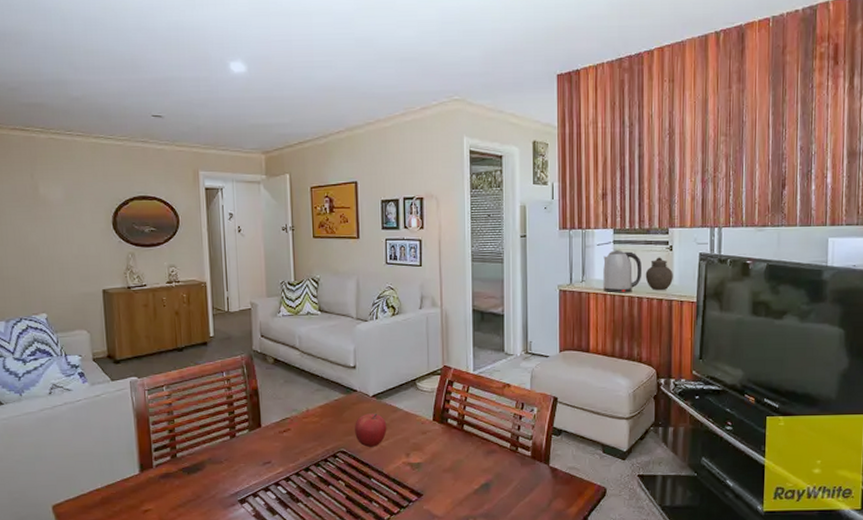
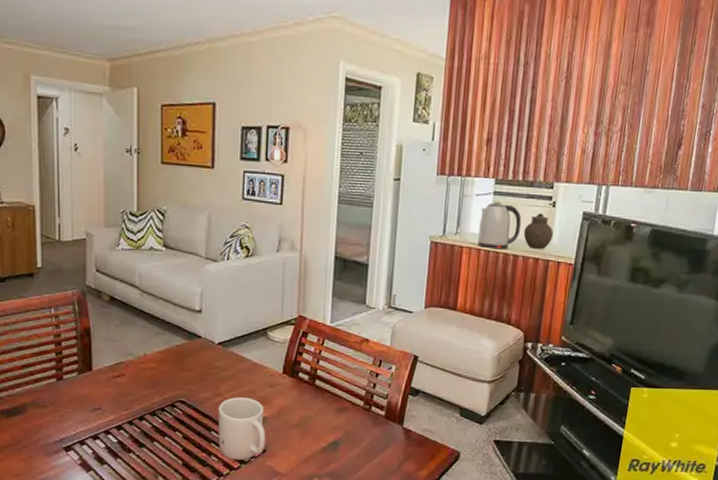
fruit: present [355,413,387,447] -> none [197,362,232,398]
mug: none [376,445,422,505] -> present [217,397,266,460]

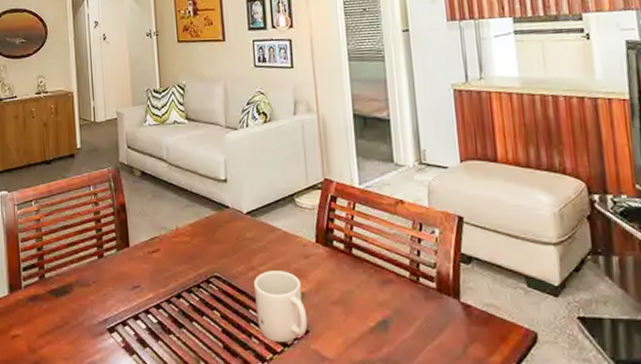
kettle: present [477,202,522,250] -> none [503,41,554,92]
jar: present [523,213,553,249] -> none [558,47,595,86]

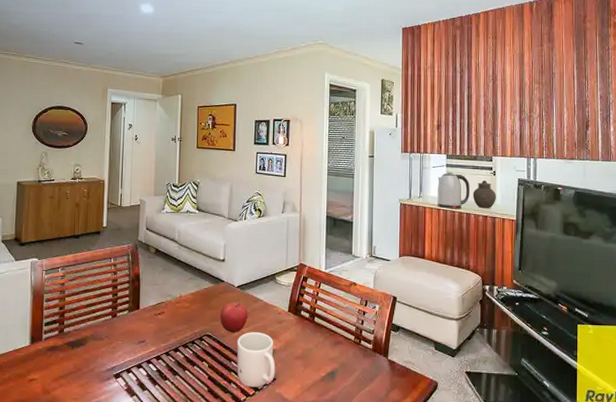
fruit: none [228,233,265,272] -> present [220,302,248,333]
kettle: none [503,41,554,92] -> present [437,172,470,209]
jar: none [558,47,595,86] -> present [473,180,496,208]

